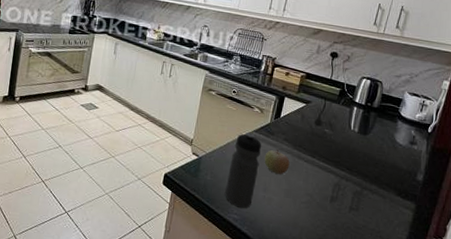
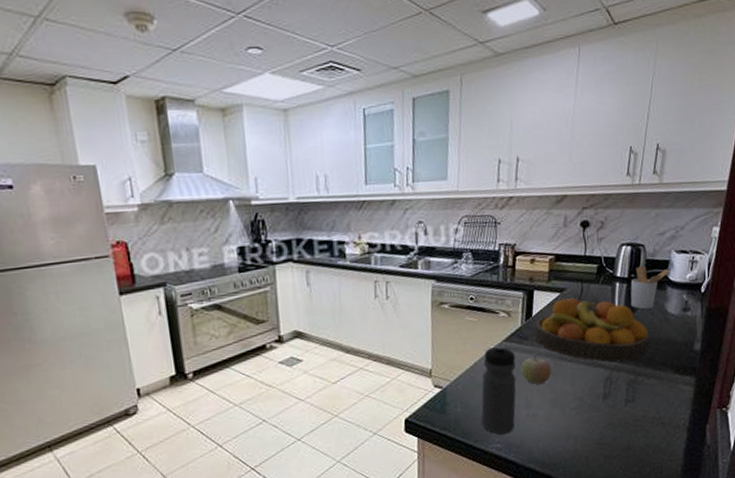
fruit bowl: none [280,109,377,174] -> present [534,298,649,362]
utensil holder: none [365,98,402,135] -> present [630,265,670,310]

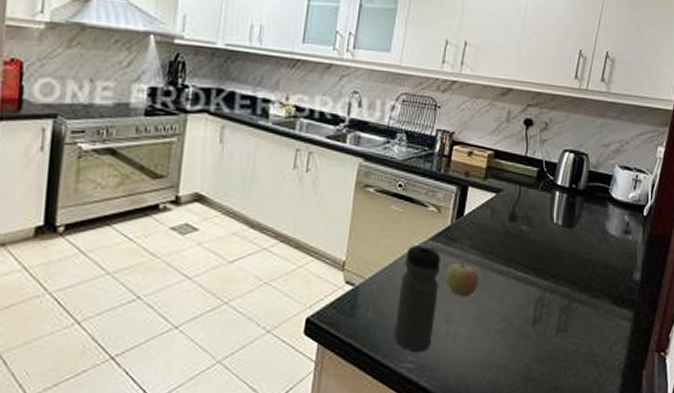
fruit bowl: present [534,298,649,362] -> none [464,201,587,282]
utensil holder: present [630,265,670,310] -> none [570,176,612,226]

